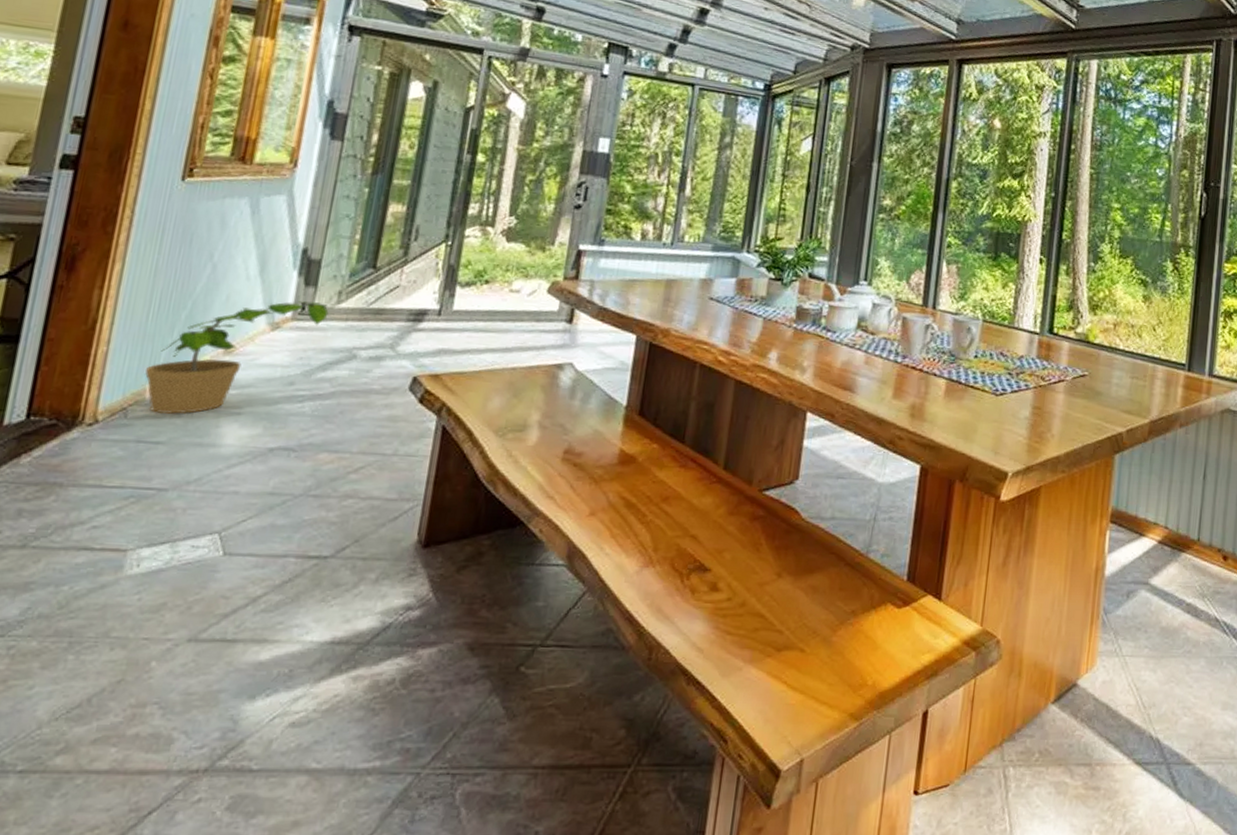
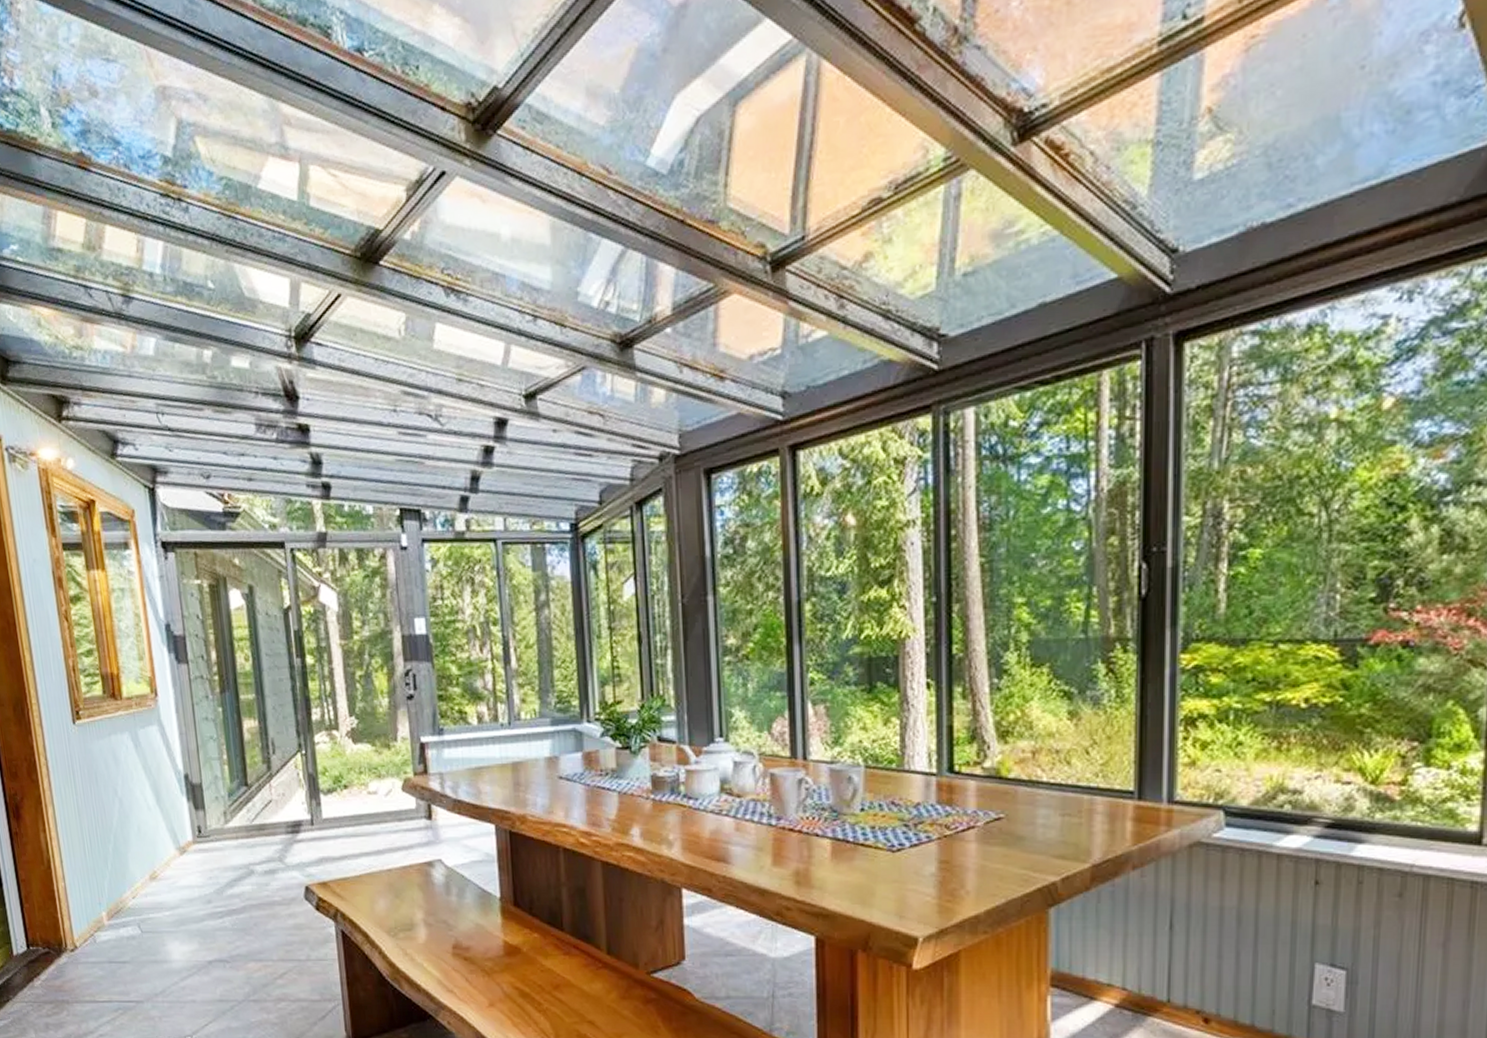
potted plant: present [145,301,329,414] -> none [97,824,221,936]

